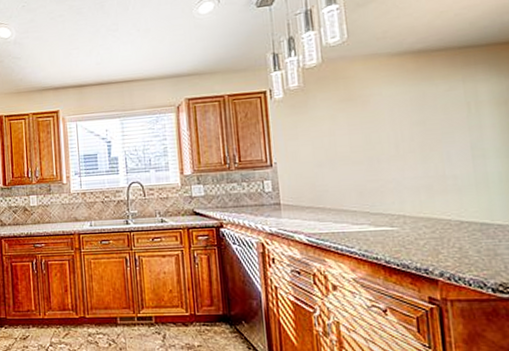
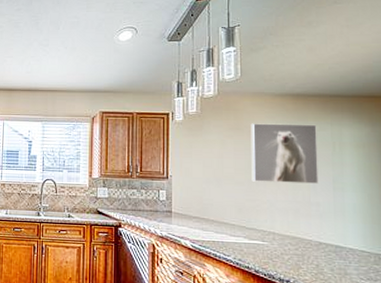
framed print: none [365,83,454,159] -> present [250,123,319,184]

